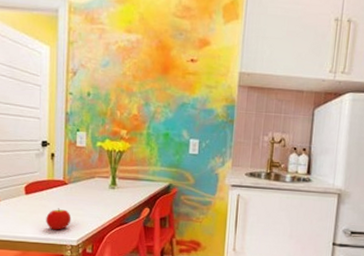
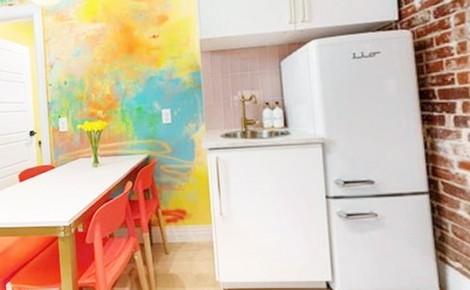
fruit: present [46,208,71,230] -> none [39,191,62,213]

